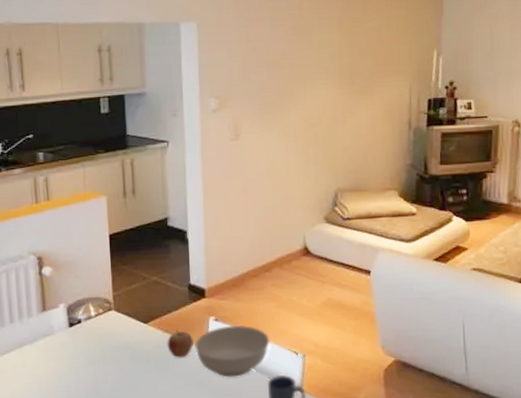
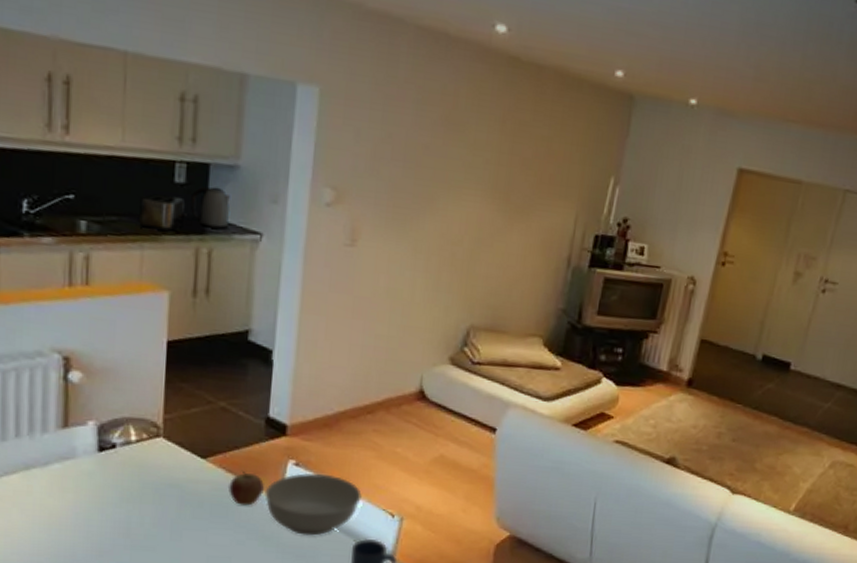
toaster: none [78,123,113,152] -> present [139,193,187,232]
kettle: none [114,111,143,144] -> present [190,186,230,231]

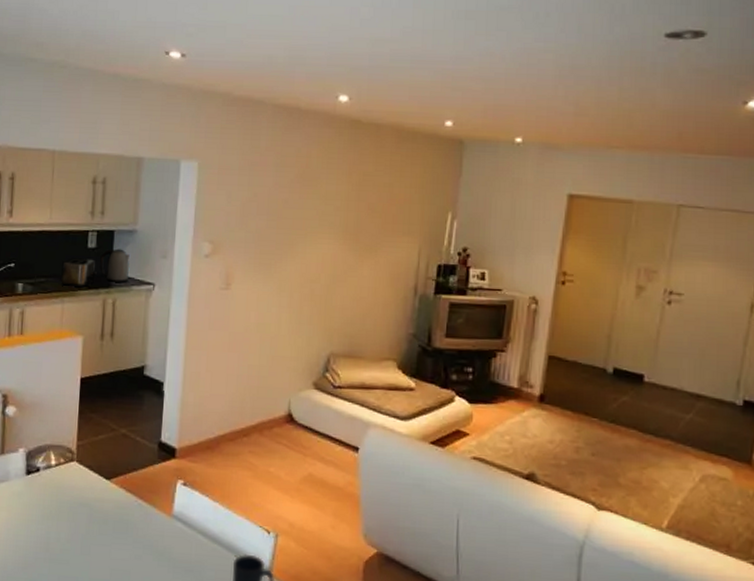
fruit: present [227,470,264,506] -> none [127,490,157,523]
bowl: present [265,473,362,536] -> none [158,492,241,551]

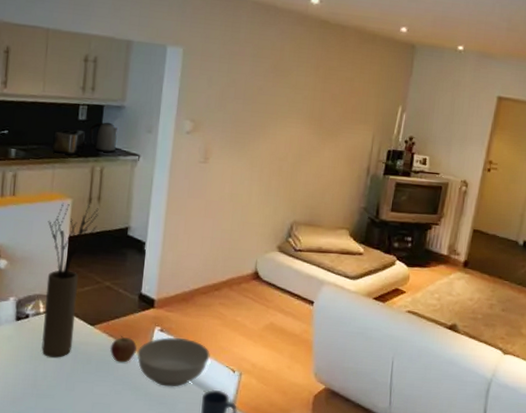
vase: none [53,333,112,517] -> present [41,197,99,358]
fruit: none [127,490,157,523] -> present [109,335,137,363]
bowl: none [158,492,241,551] -> present [137,337,210,387]

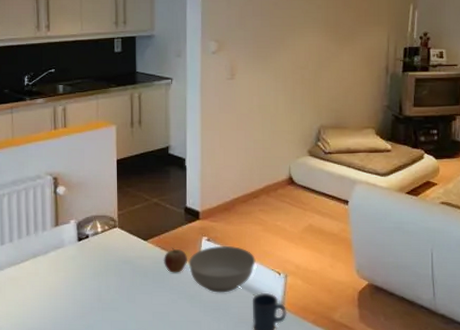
vase: present [41,197,99,358] -> none [97,122,141,273]
toaster: present [52,128,86,156] -> none [94,61,124,86]
kettle: present [89,122,118,154] -> none [126,51,150,80]

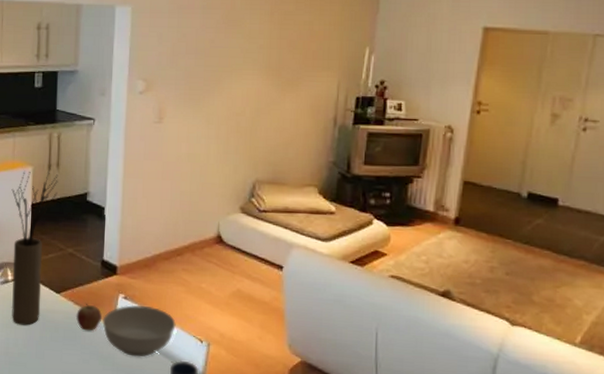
vase: none [97,122,141,273] -> present [11,164,58,325]

